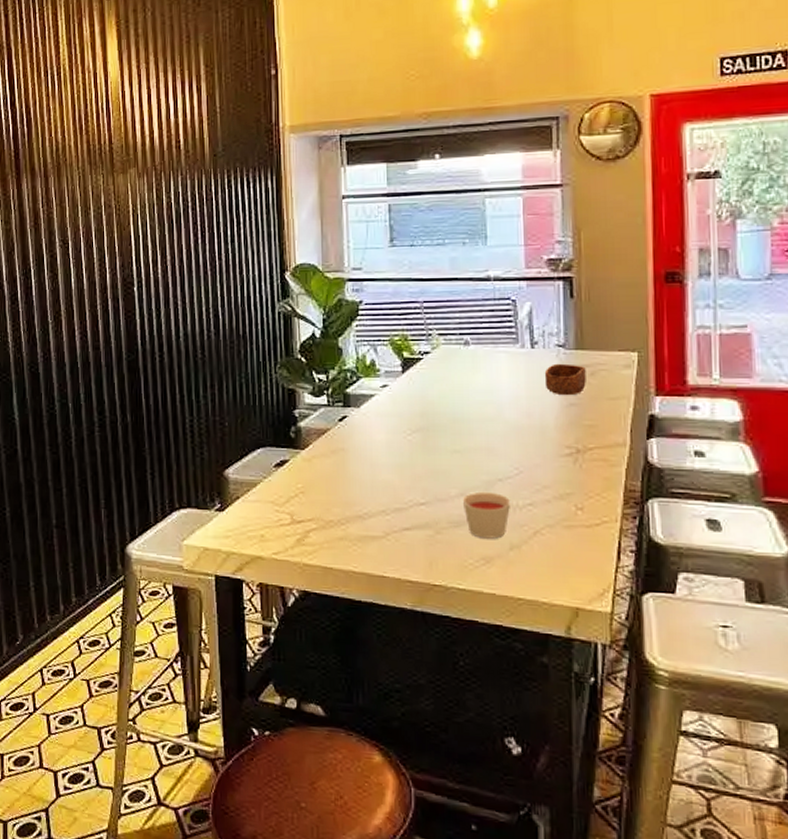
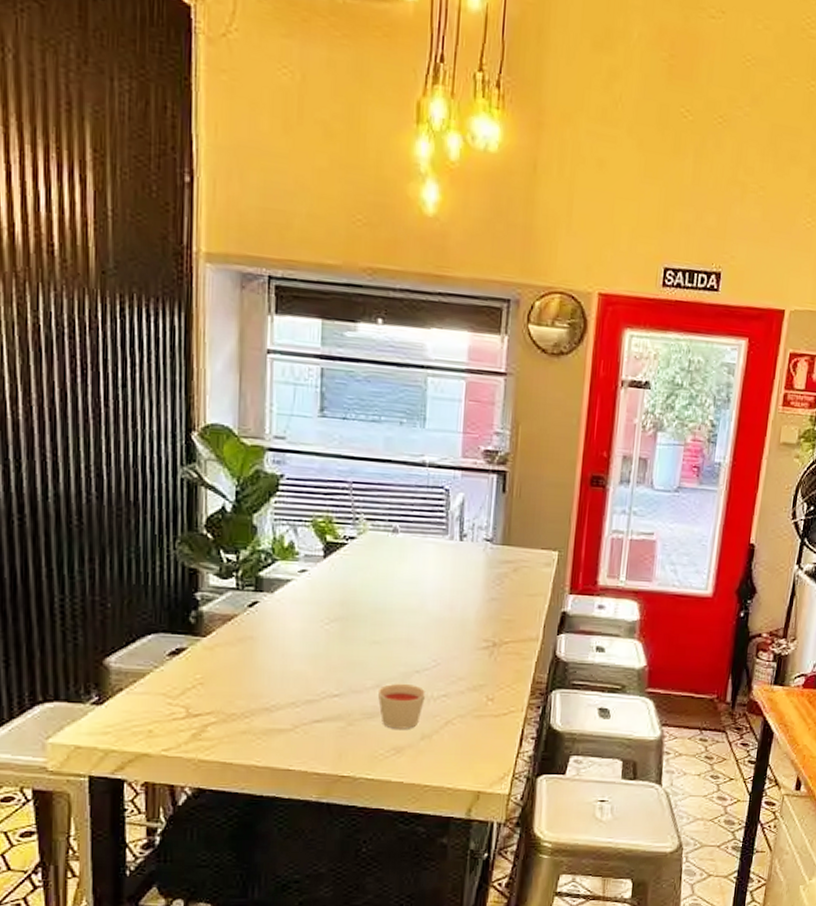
bowl: present [544,363,586,396] -> none [469,557,510,591]

